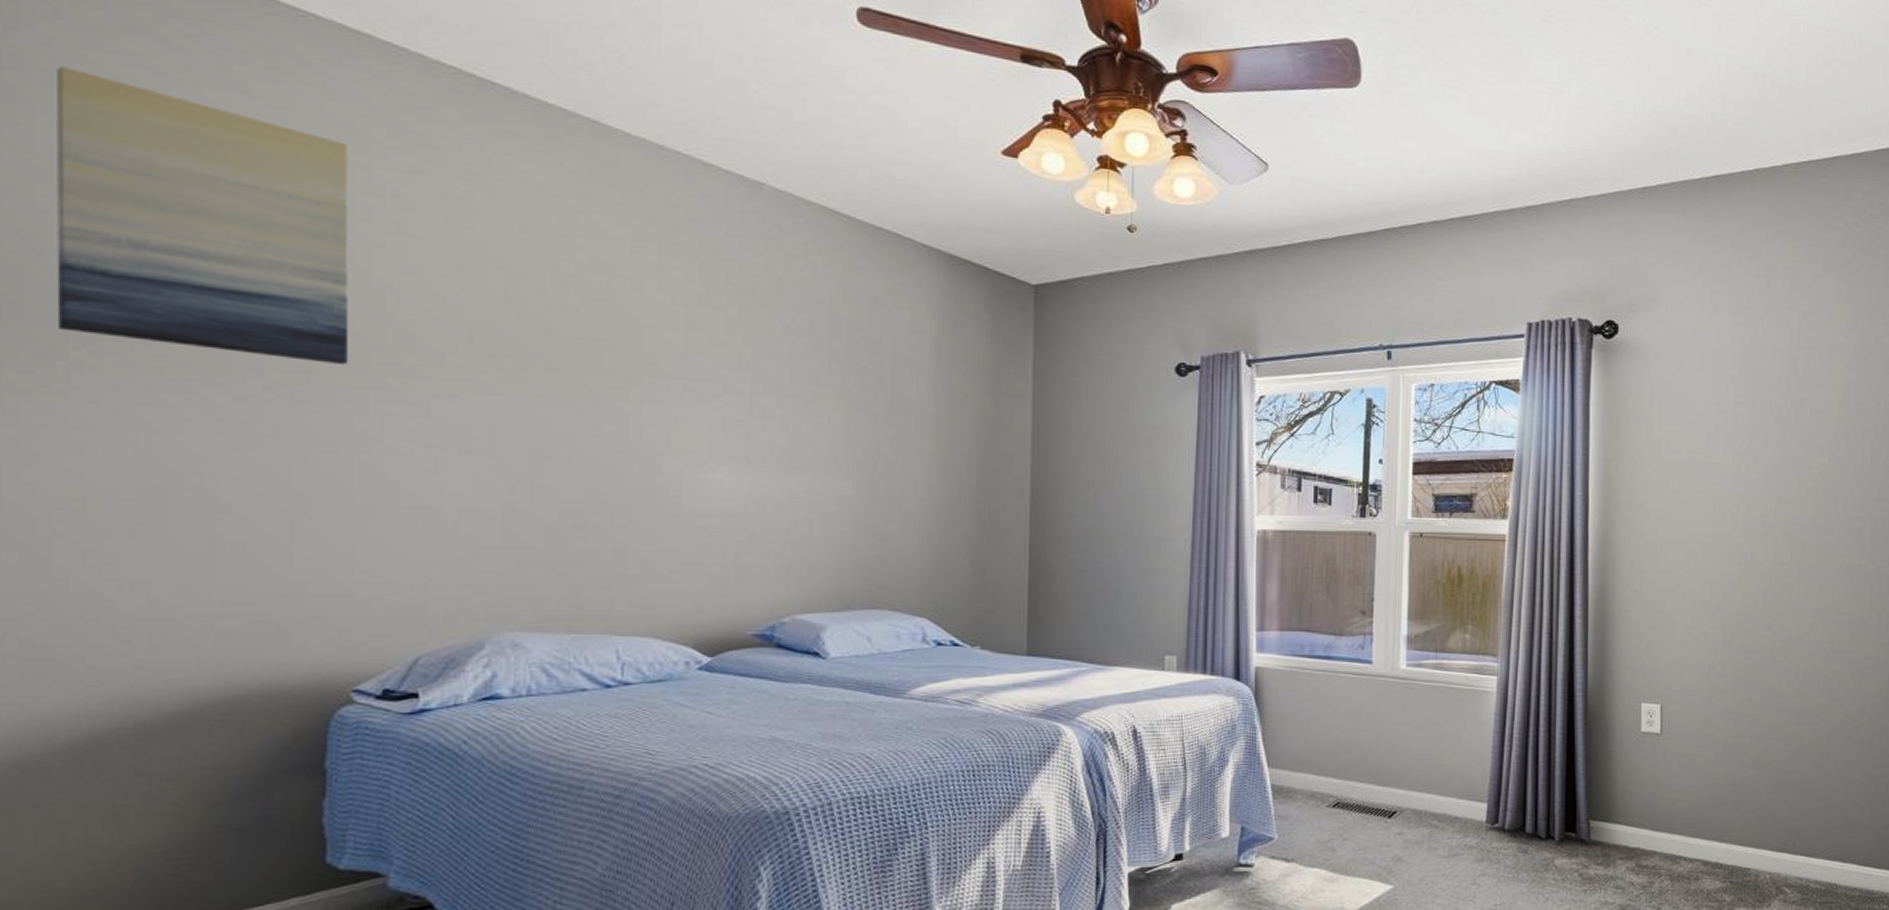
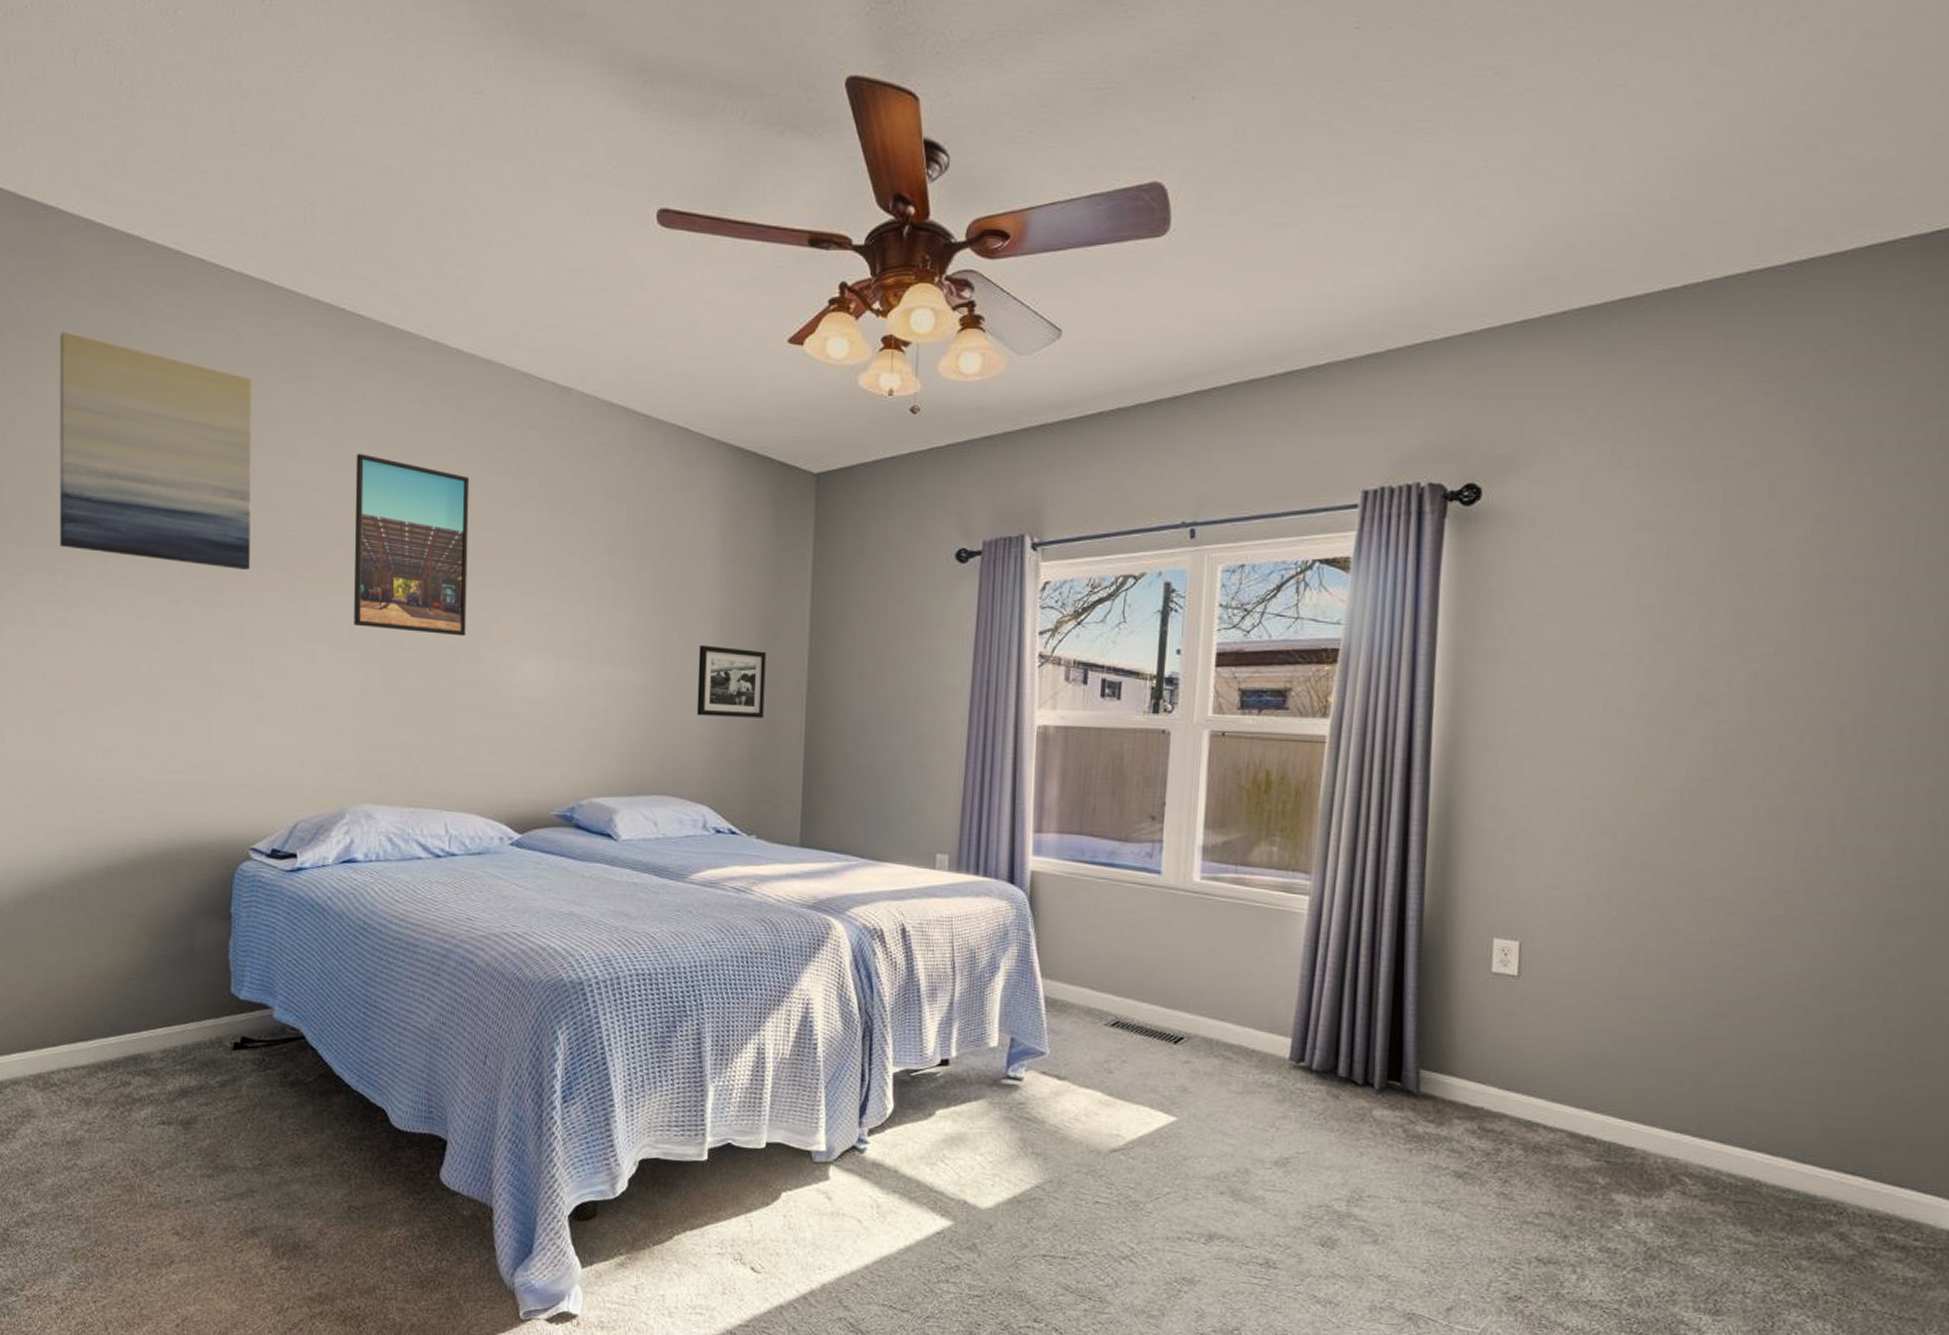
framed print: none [492,237,641,444] -> present [354,454,470,637]
picture frame: none [912,453,987,528] -> present [696,644,766,718]

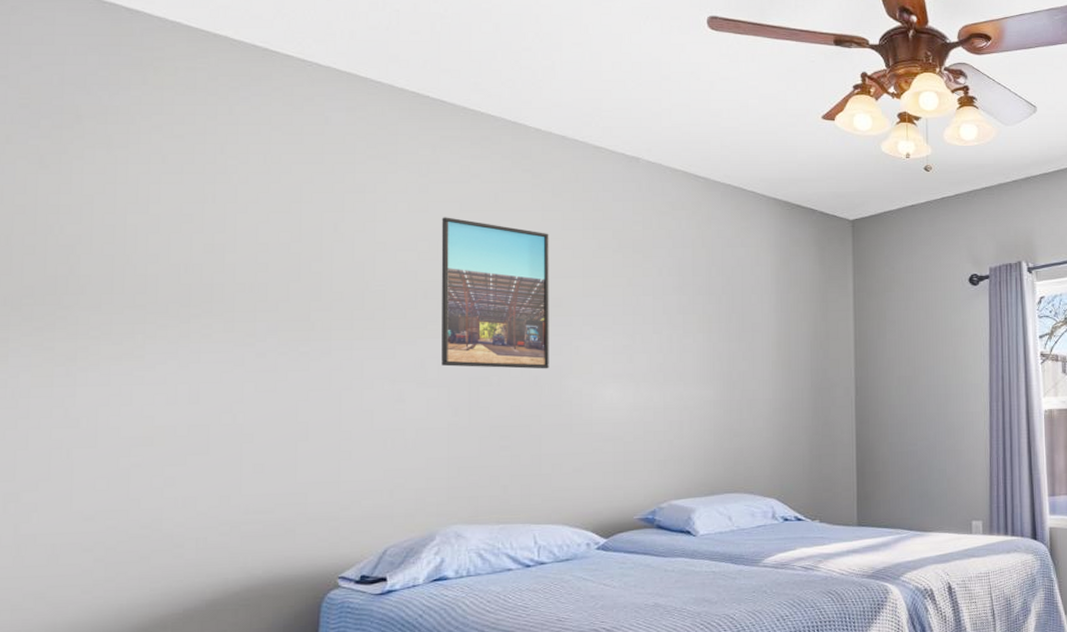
wall art: present [59,331,252,570] -> none [138,118,340,322]
picture frame: present [696,644,766,718] -> none [761,363,820,423]

